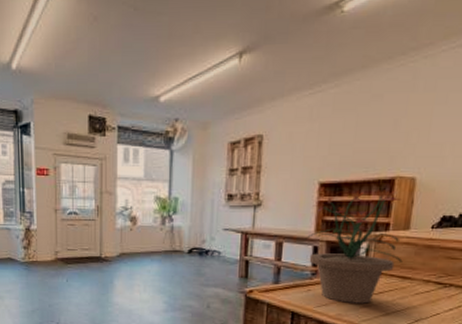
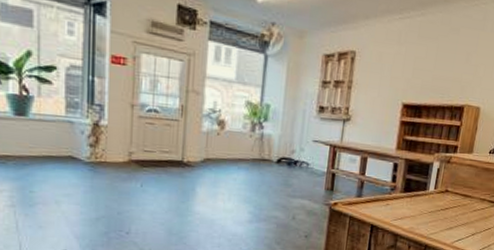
potted plant: present [304,190,403,304] -> none [386,114,468,218]

